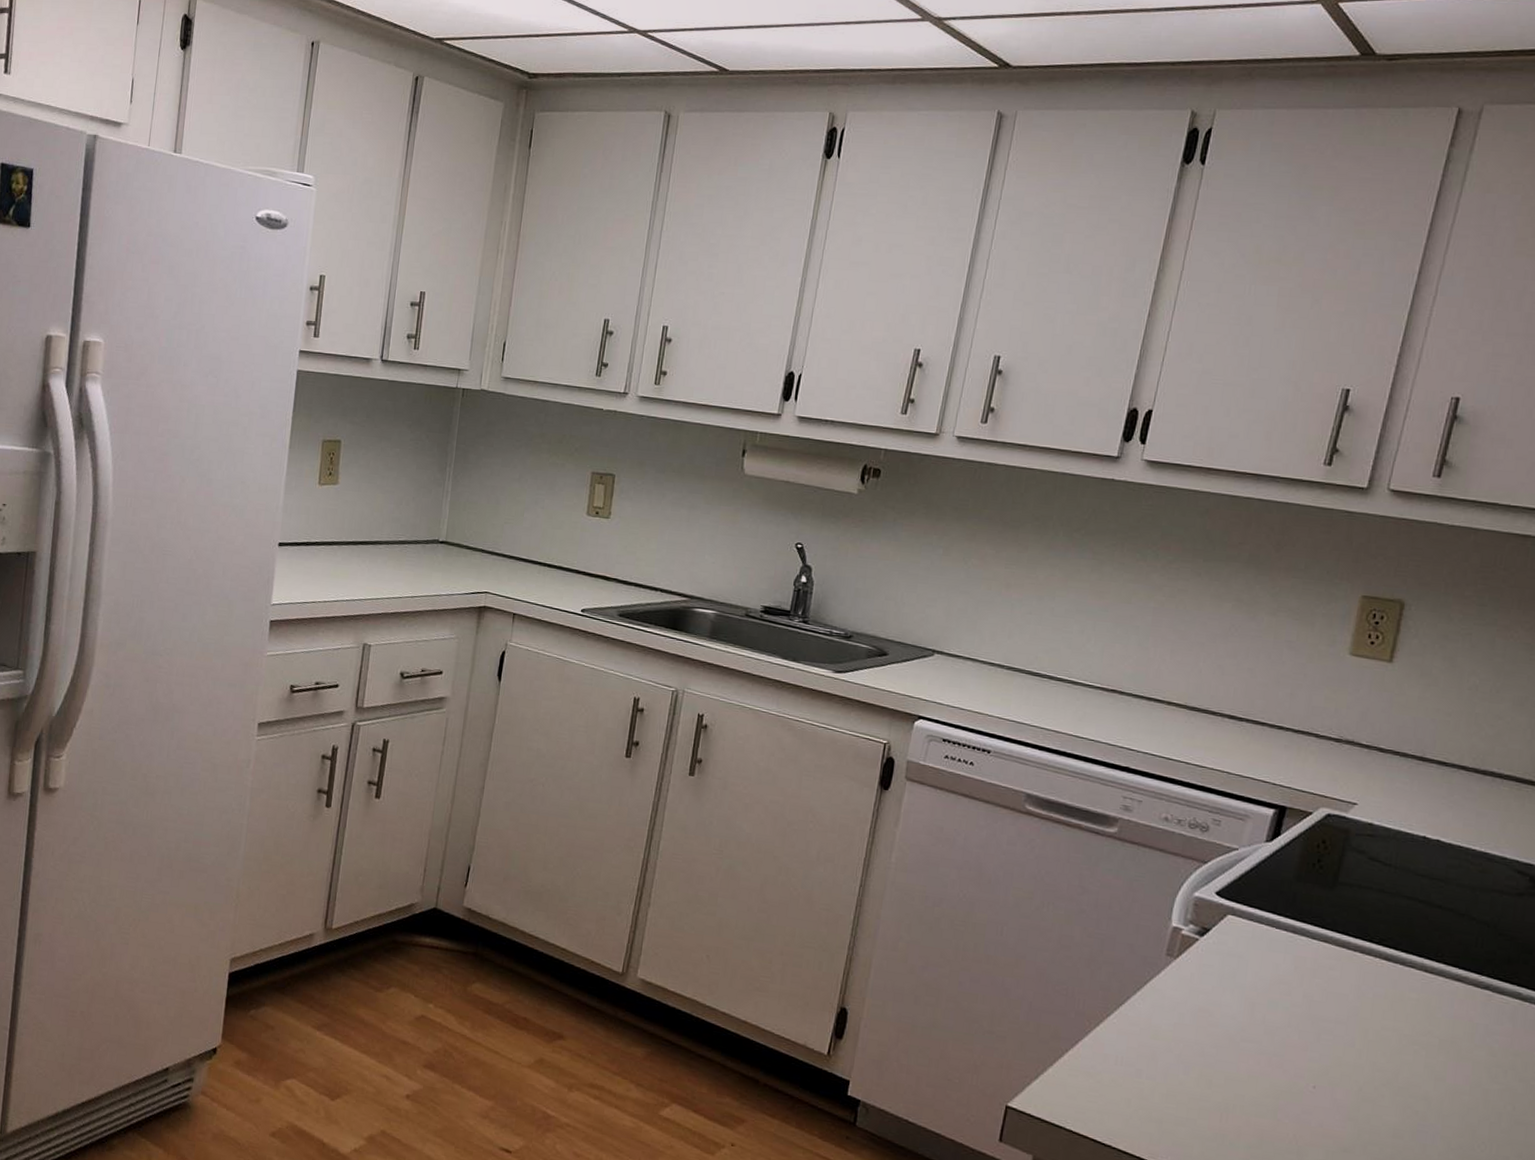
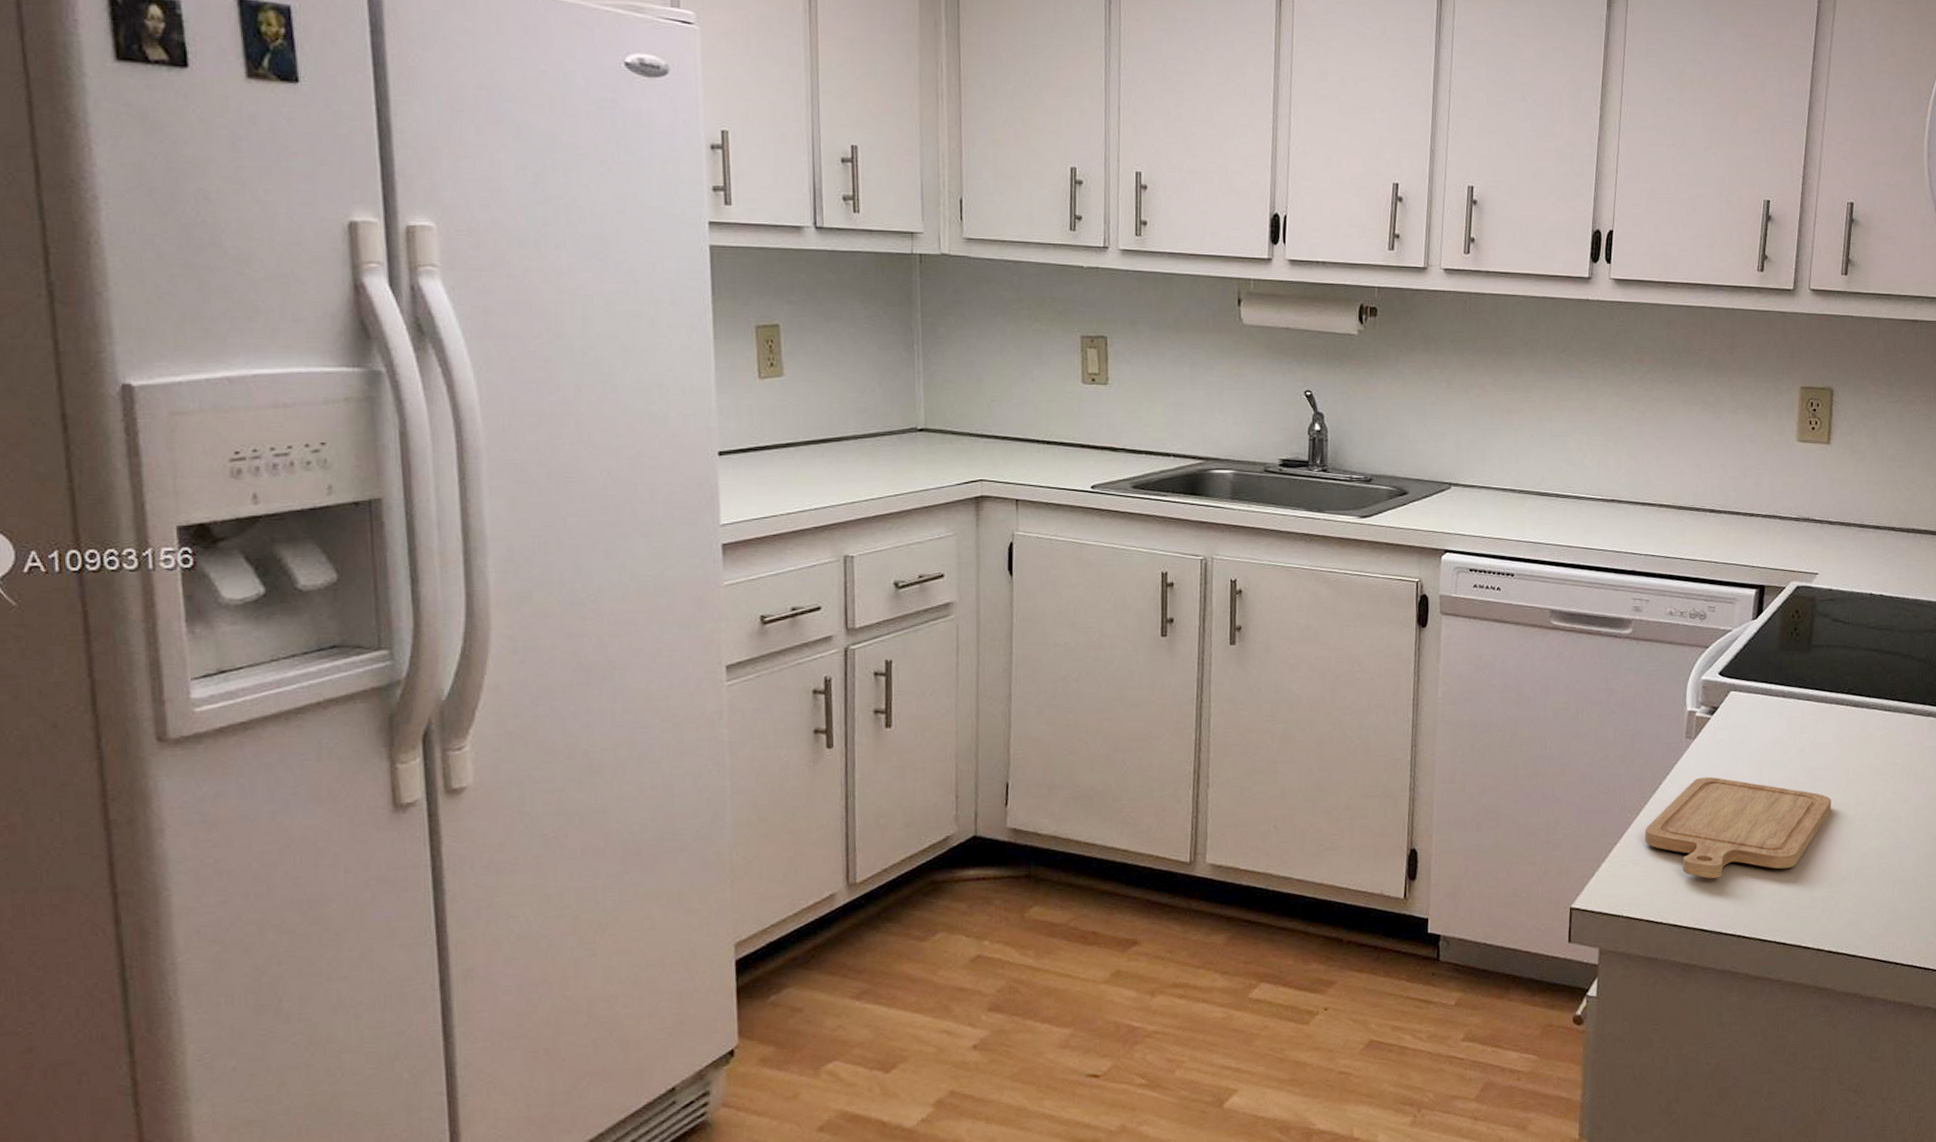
chopping board: none [1102,1000,1341,1123] -> present [1644,776,1832,879]

